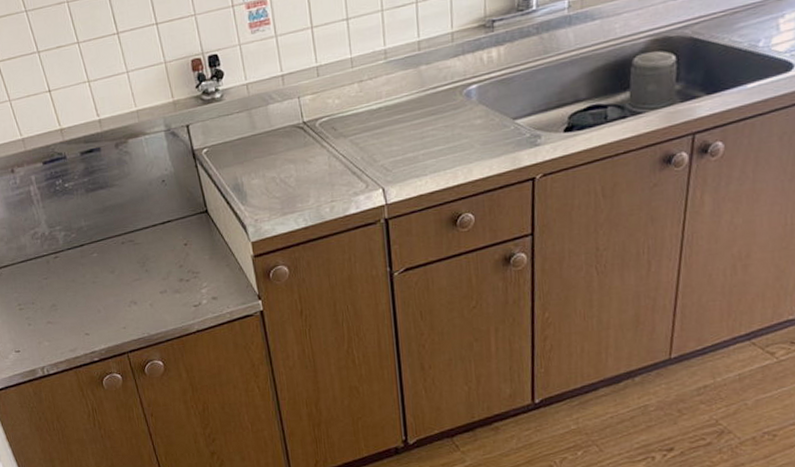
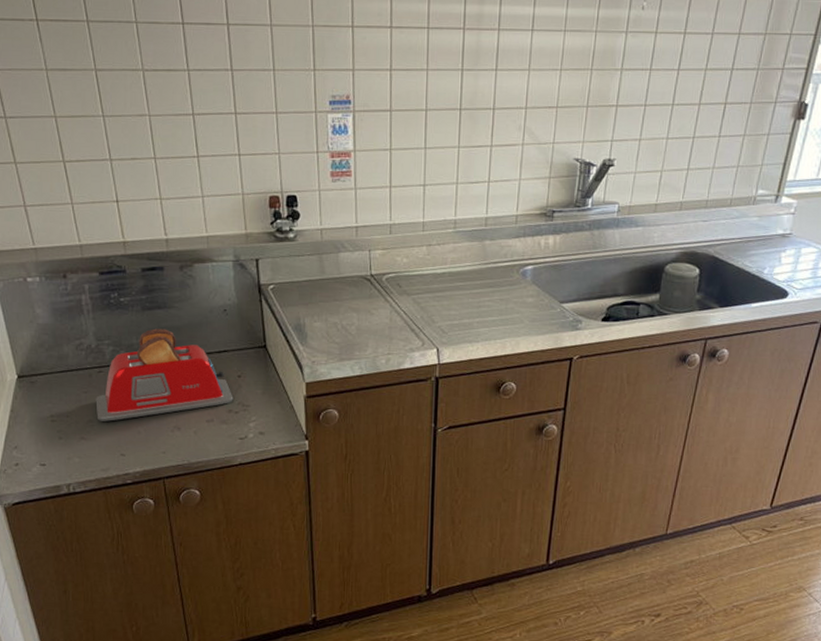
toaster: none [55,207,183,304] -> present [95,328,234,422]

